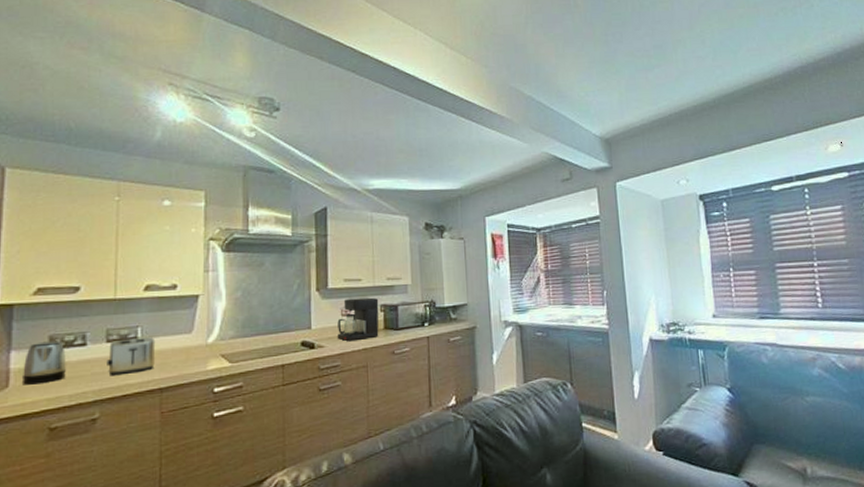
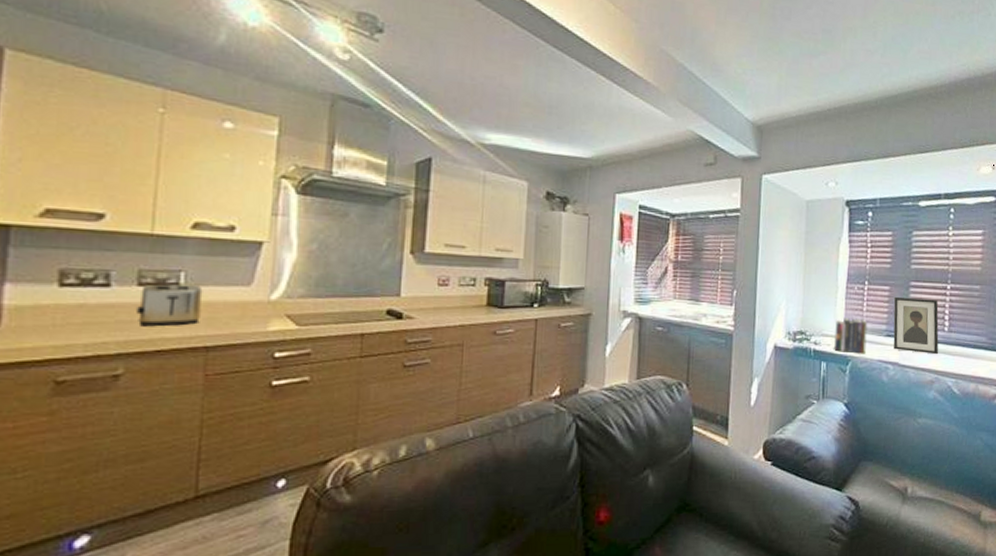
kettle: present [23,341,66,385] -> none [20,276,81,327]
coffee maker: present [337,297,379,342] -> none [430,266,484,316]
books: none [705,304,741,339] -> present [833,318,868,354]
picture frame: none [761,278,817,332] -> present [893,296,939,355]

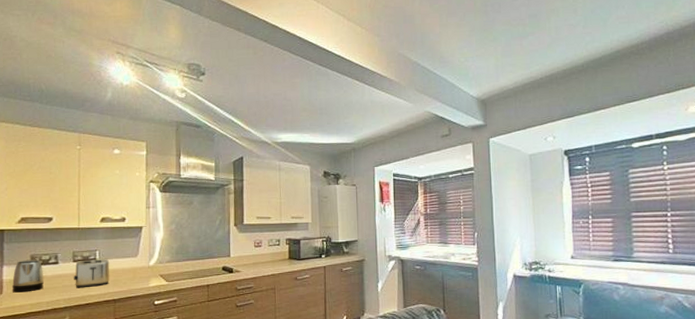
kettle: none [20,276,81,327] -> present [12,259,44,293]
books: present [833,318,868,354] -> none [565,247,596,278]
picture frame: present [893,296,939,355] -> none [617,226,666,274]

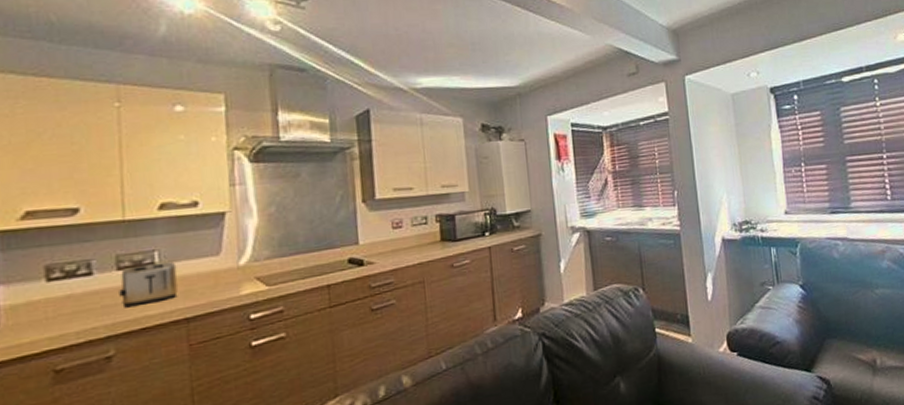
kettle: present [12,259,44,293] -> none [15,271,70,324]

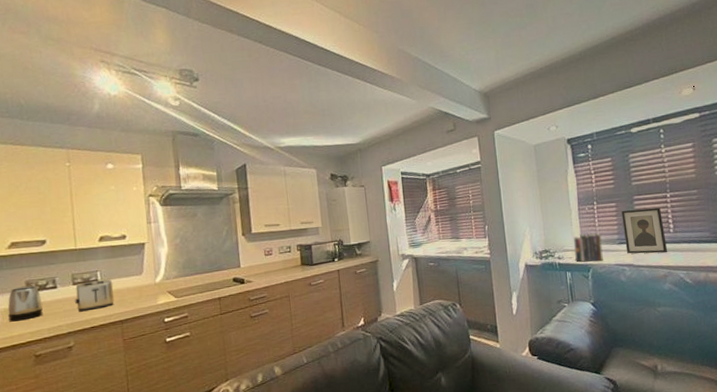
kettle: none [15,271,70,324] -> present [8,285,43,322]
books: none [777,200,813,236] -> present [572,232,603,262]
picture frame: none [832,170,886,226] -> present [620,207,668,254]

